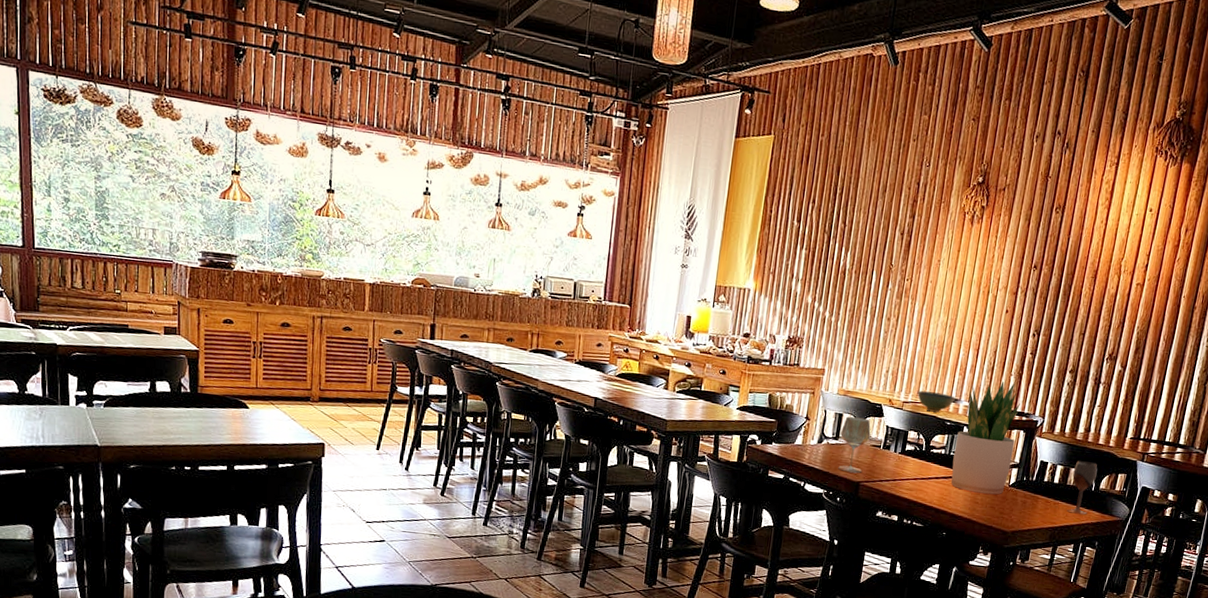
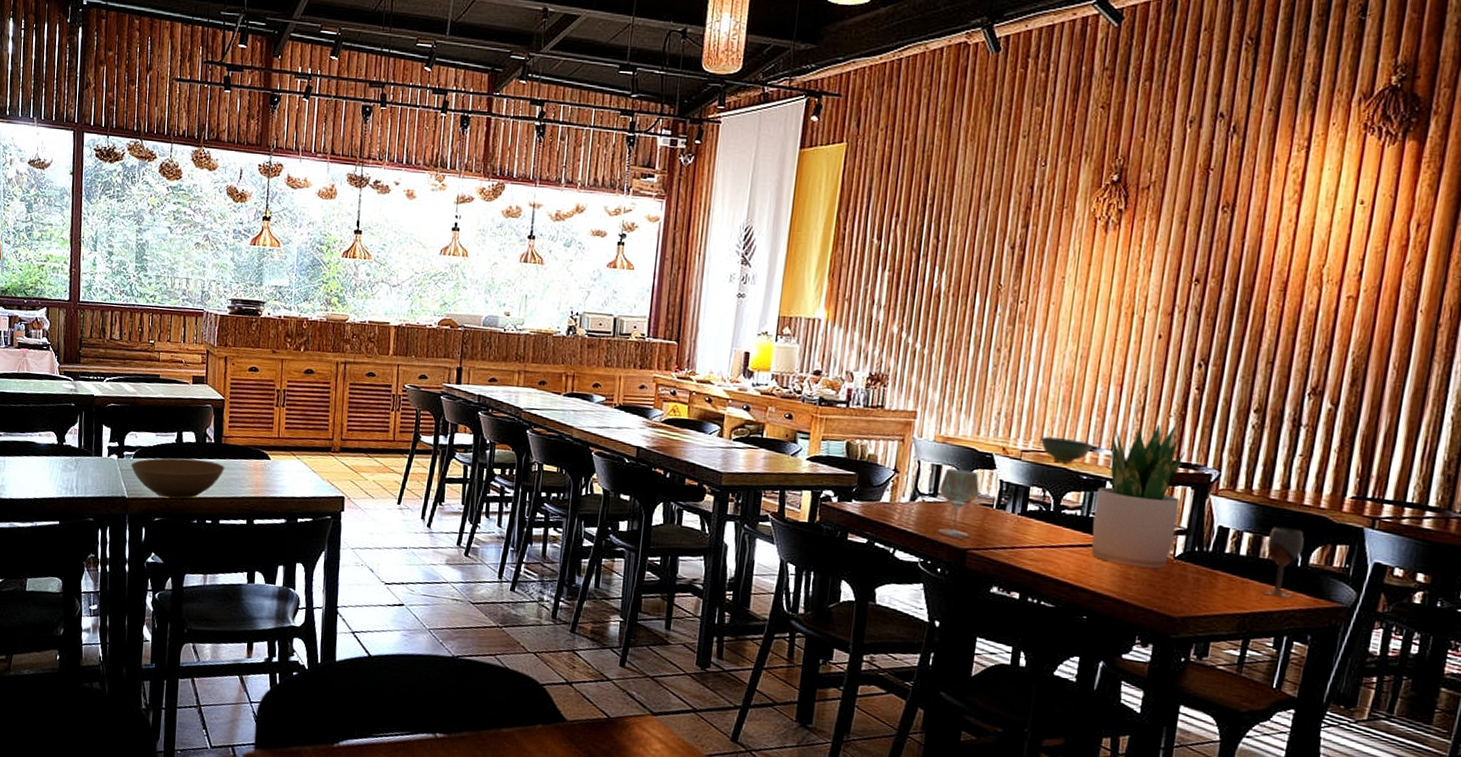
bowl: none [101,406,203,447] -> present [130,457,225,499]

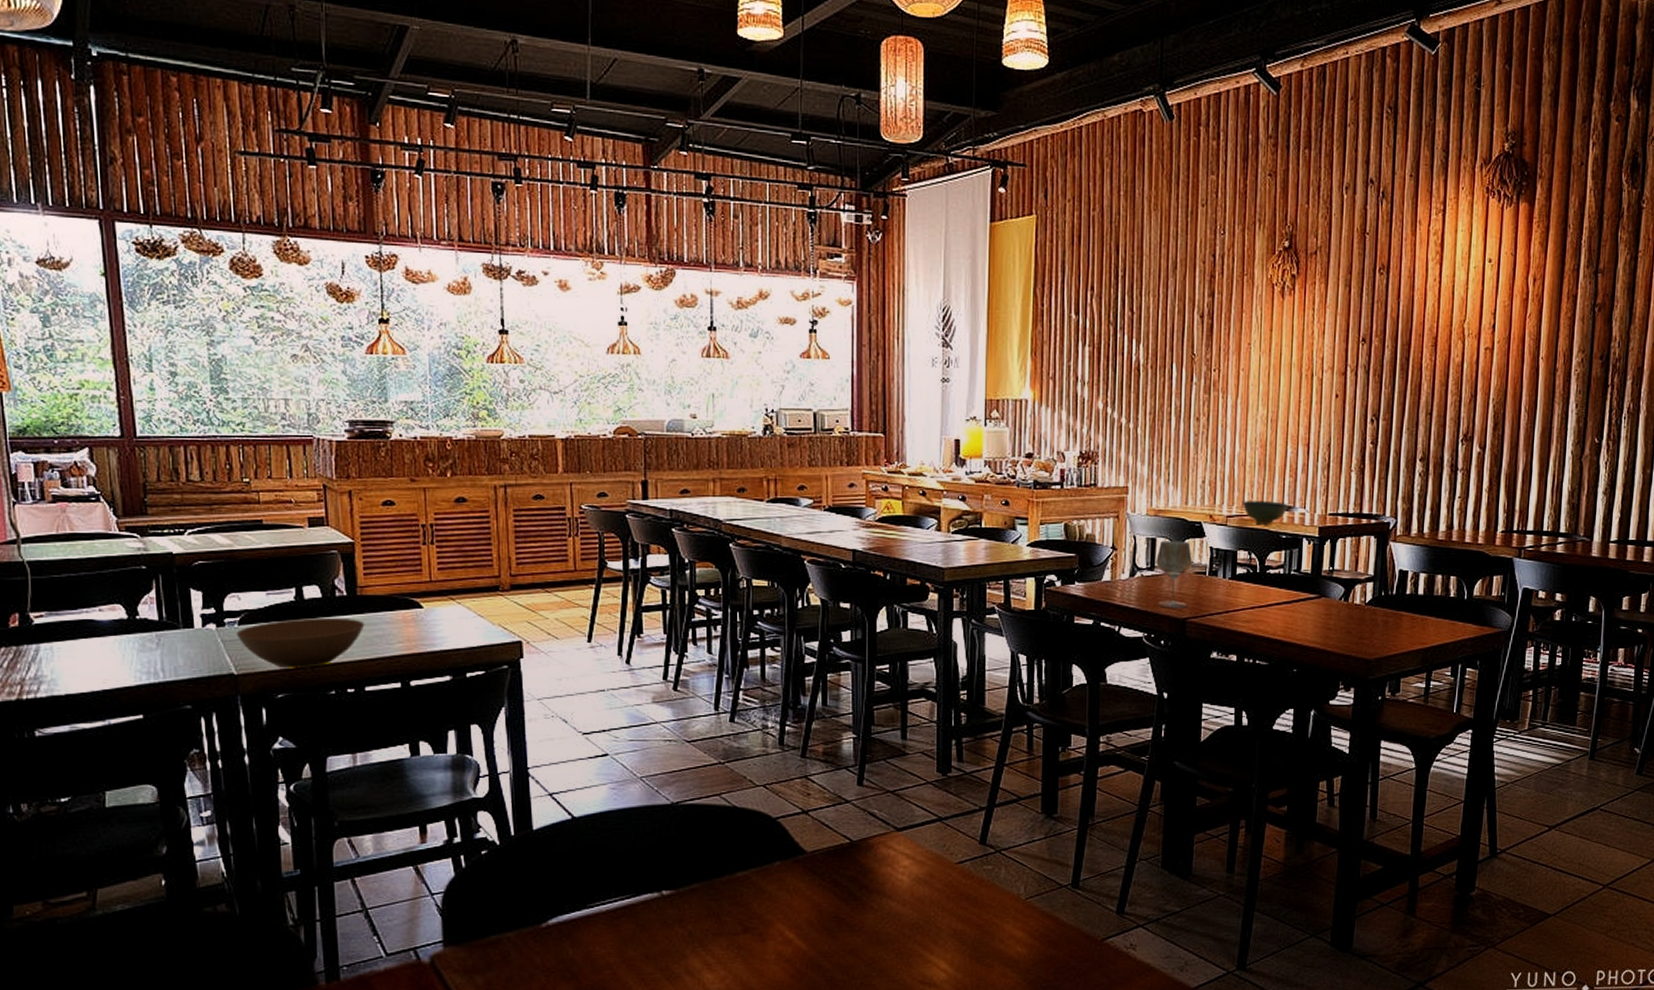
planter: present [1091,424,1186,570] -> none [1294,480,1367,617]
wine glass: present [1260,526,1304,600] -> none [1437,564,1468,631]

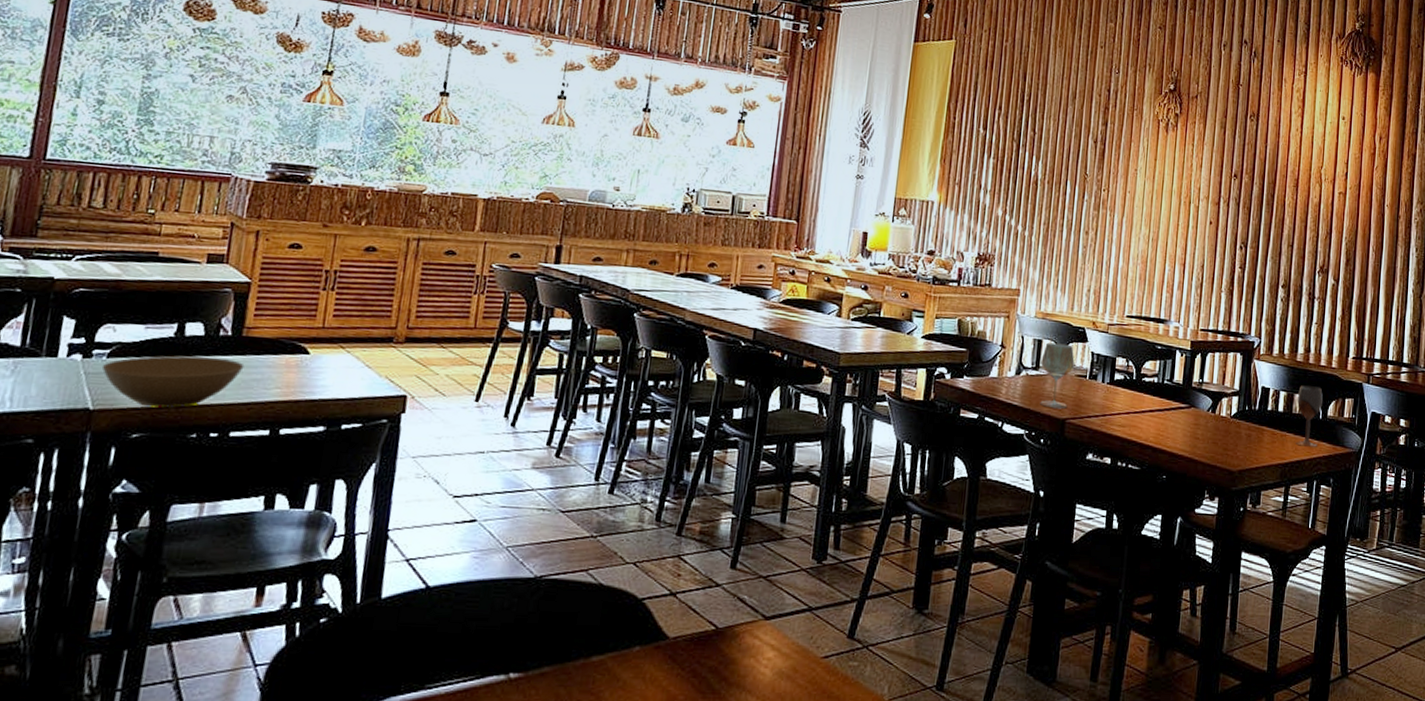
bowl: present [1242,501,1289,525] -> none [1122,311,1165,336]
wine glass: none [1437,564,1468,631] -> present [1295,384,1323,448]

